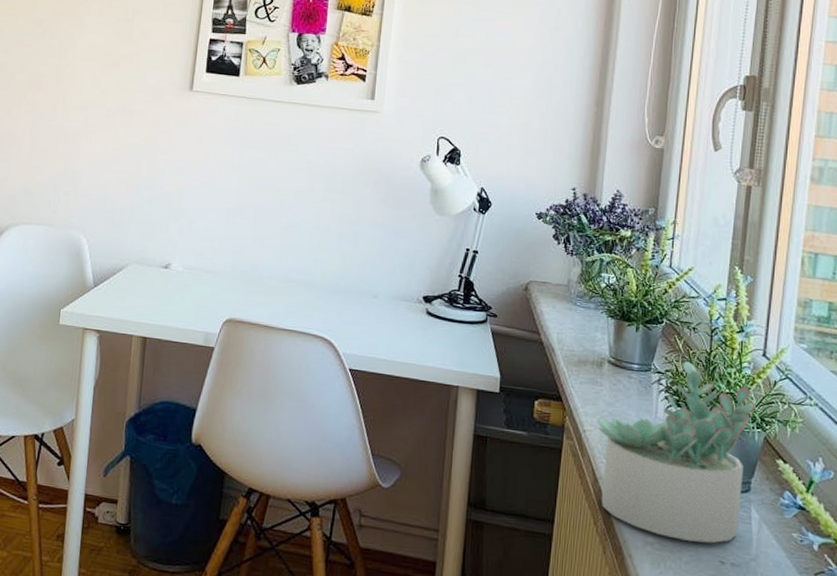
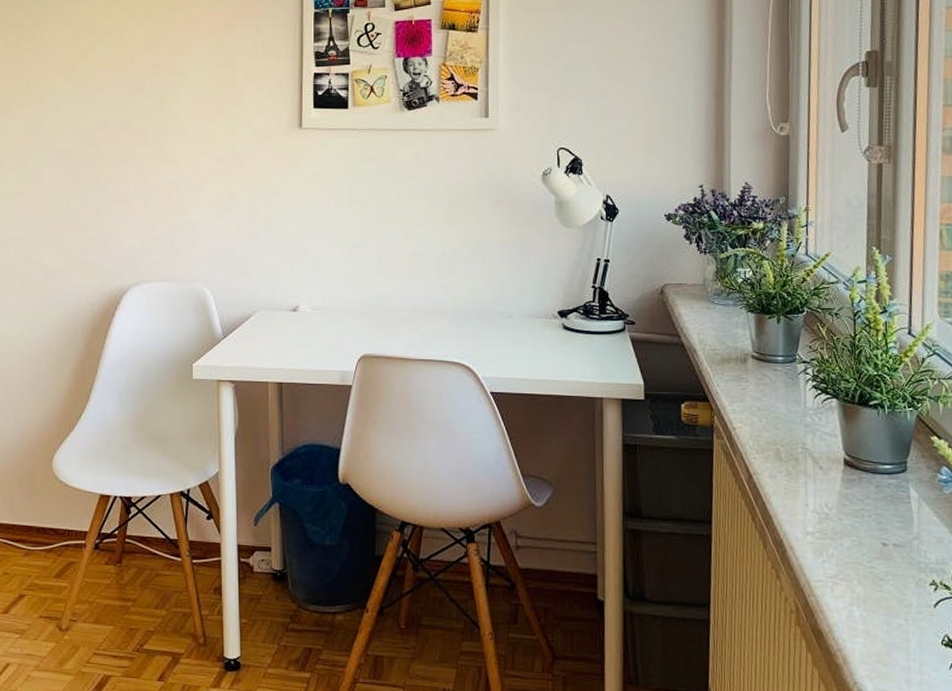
succulent plant: present [597,361,756,544] -> none [746,348,905,527]

